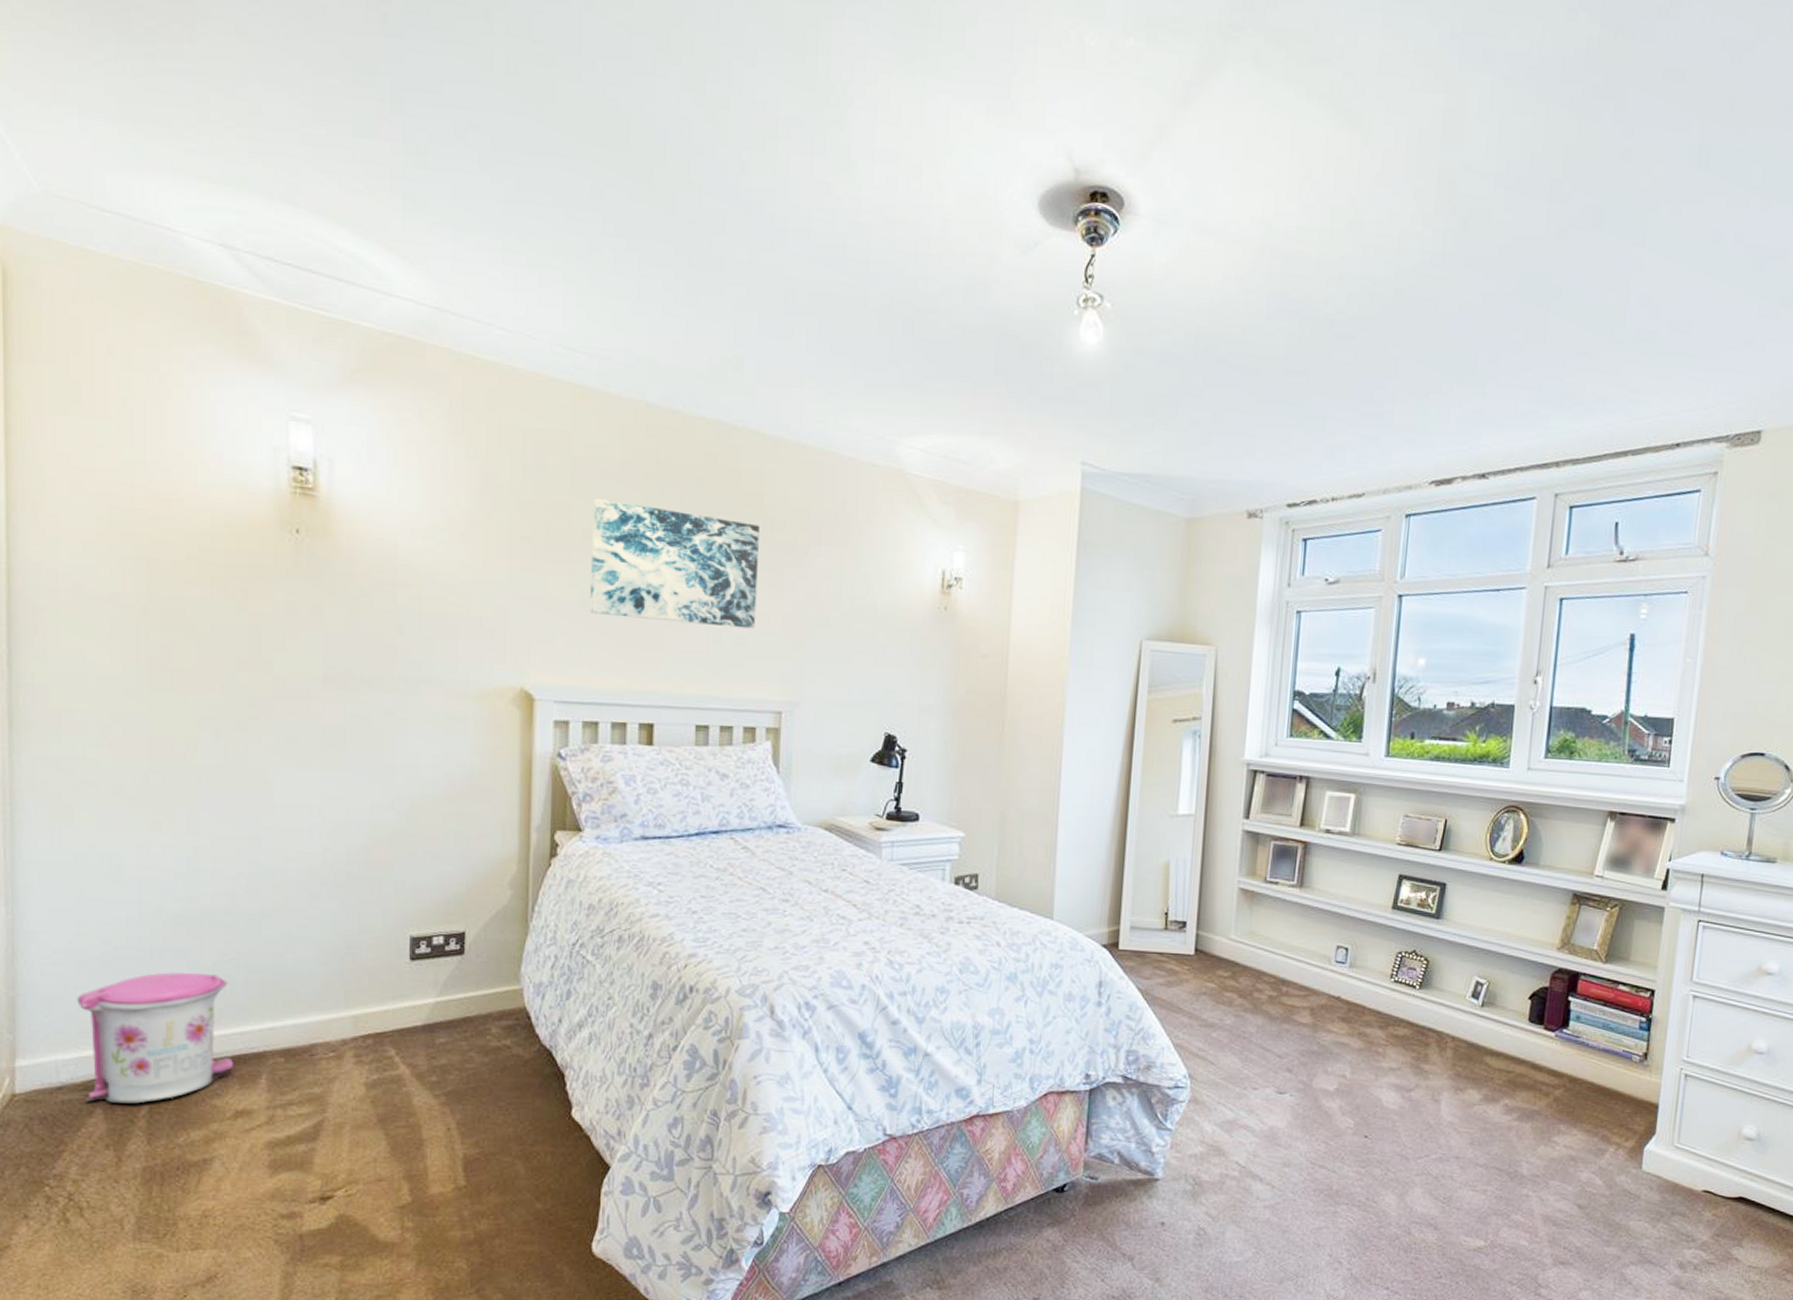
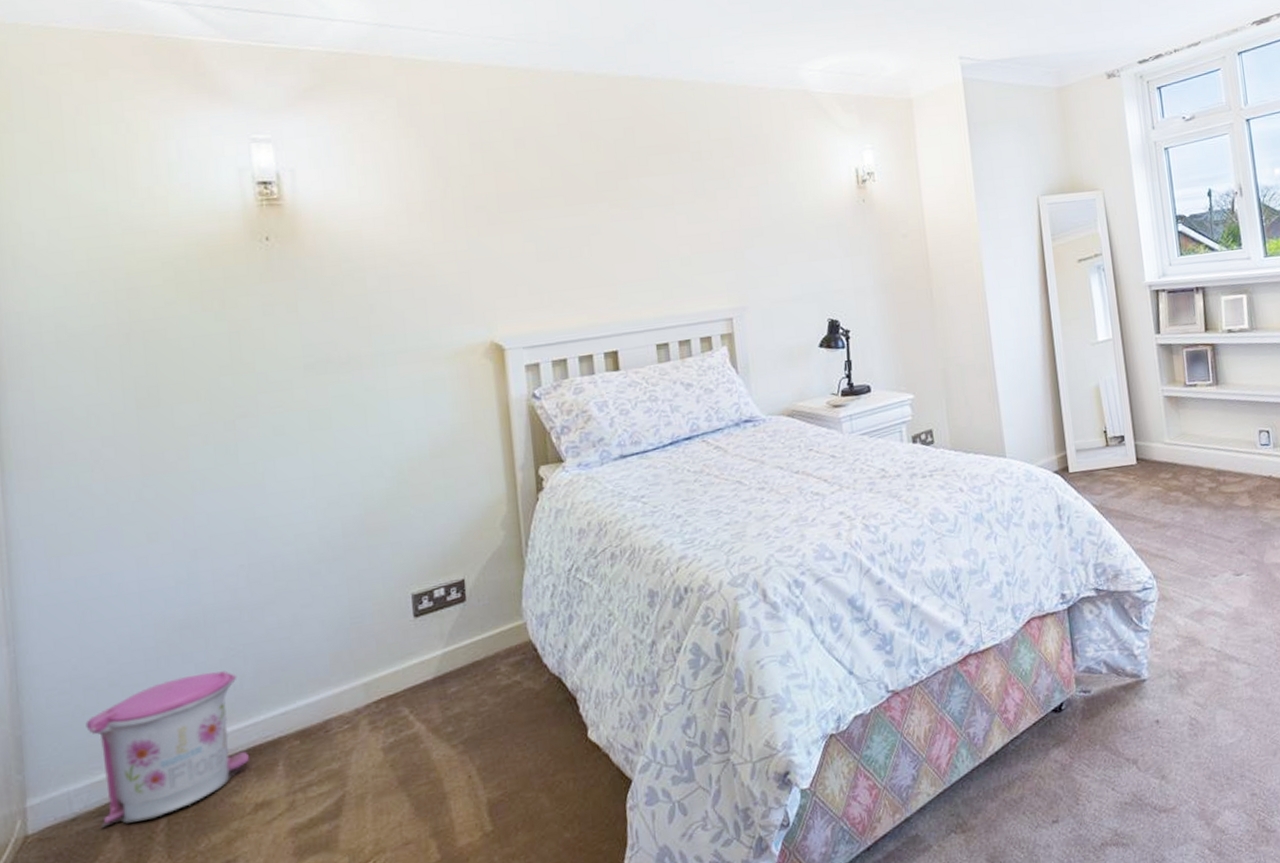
wall art: present [589,498,759,629] -> none [537,158,698,263]

